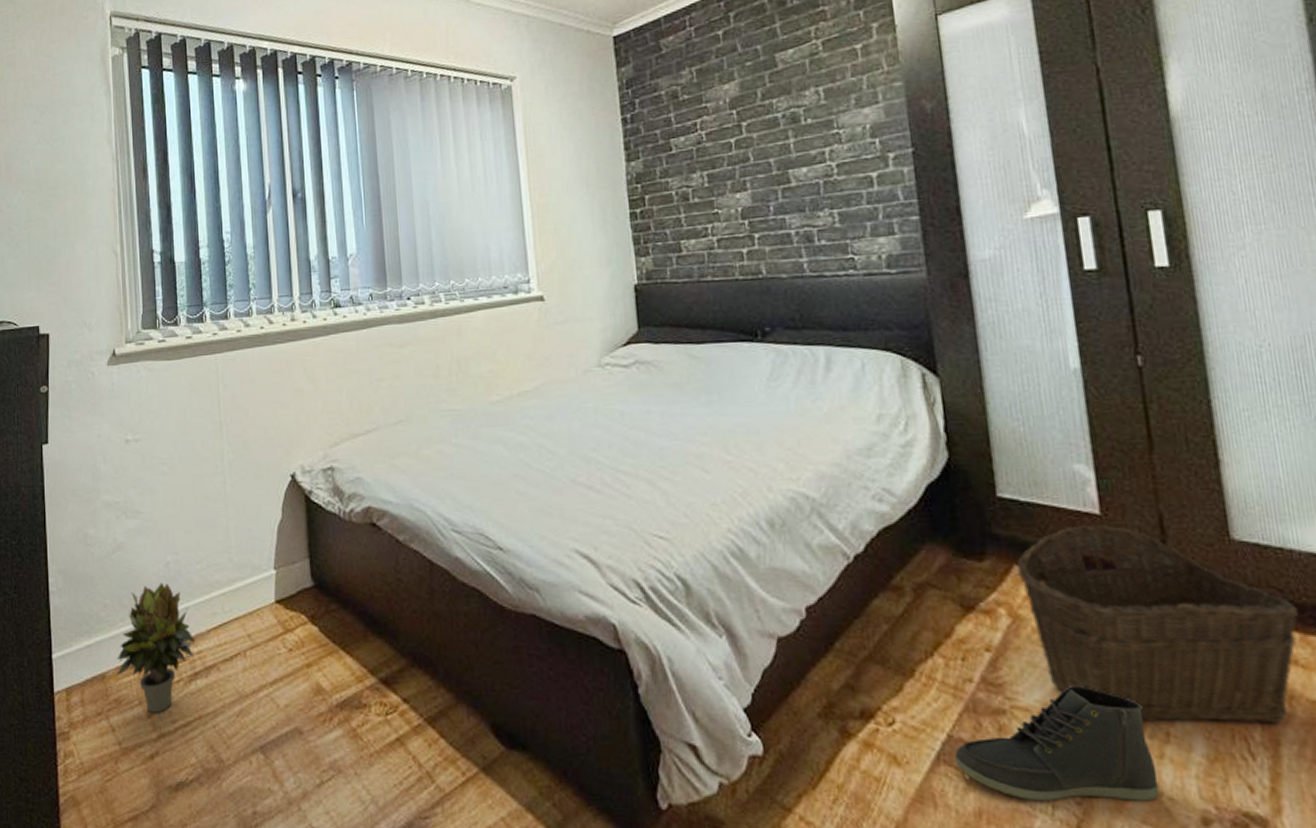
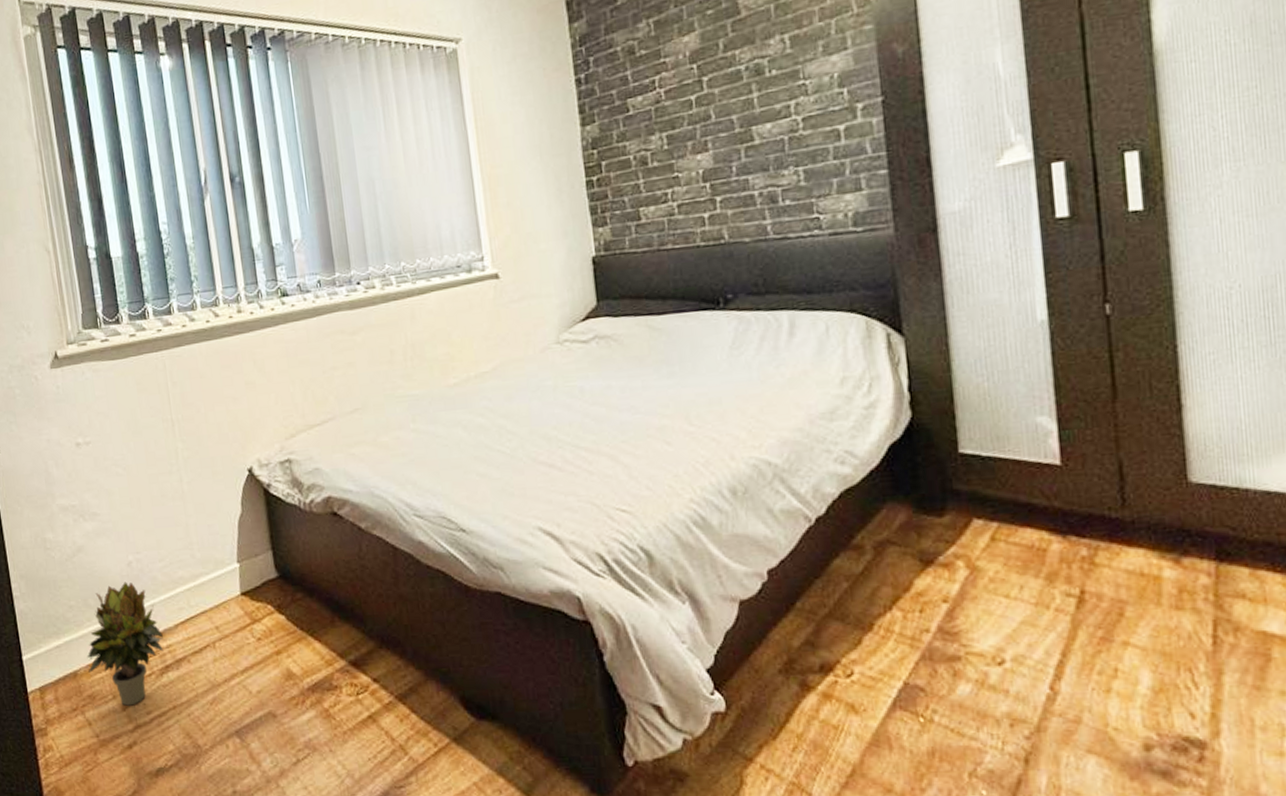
sneaker: present [954,684,1160,802] -> none [909,629,1105,739]
wicker basket: present [1016,525,1300,724] -> none [976,475,1251,658]

